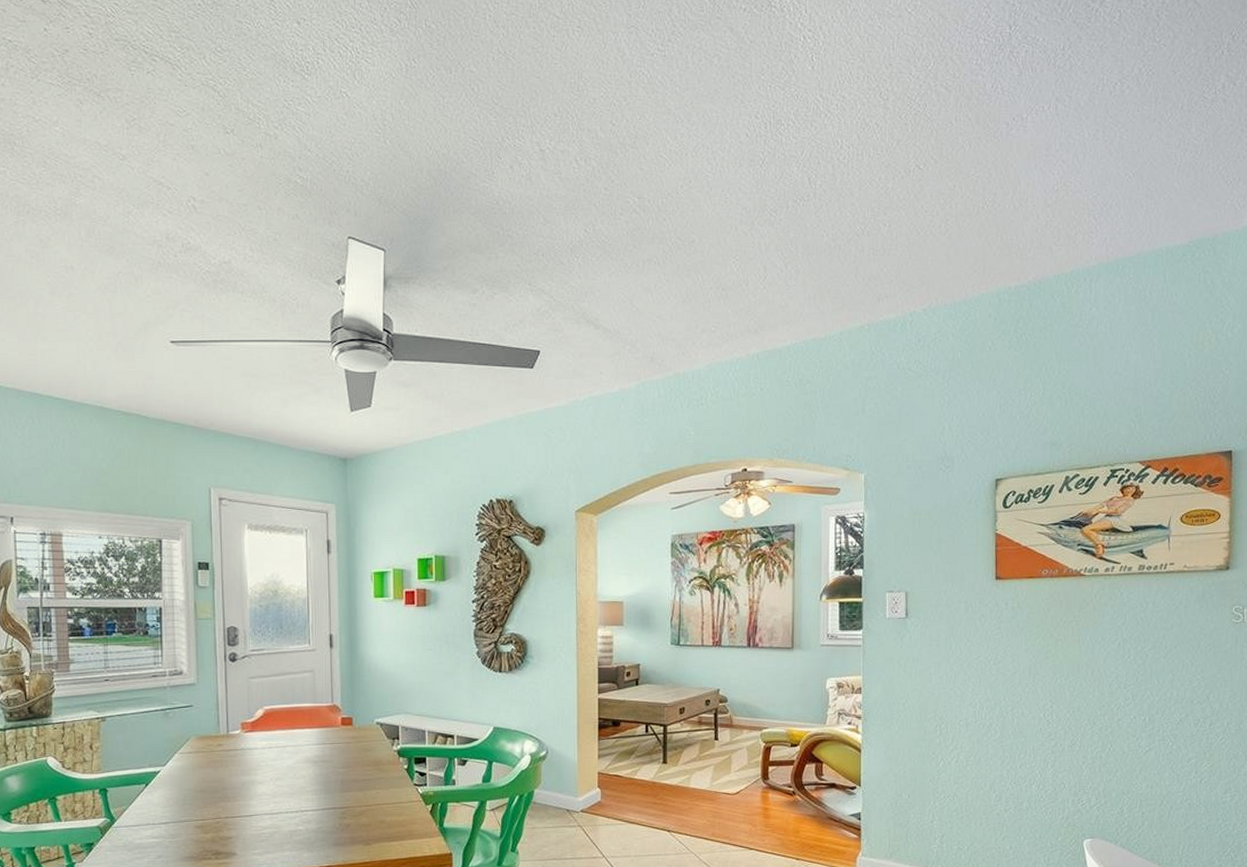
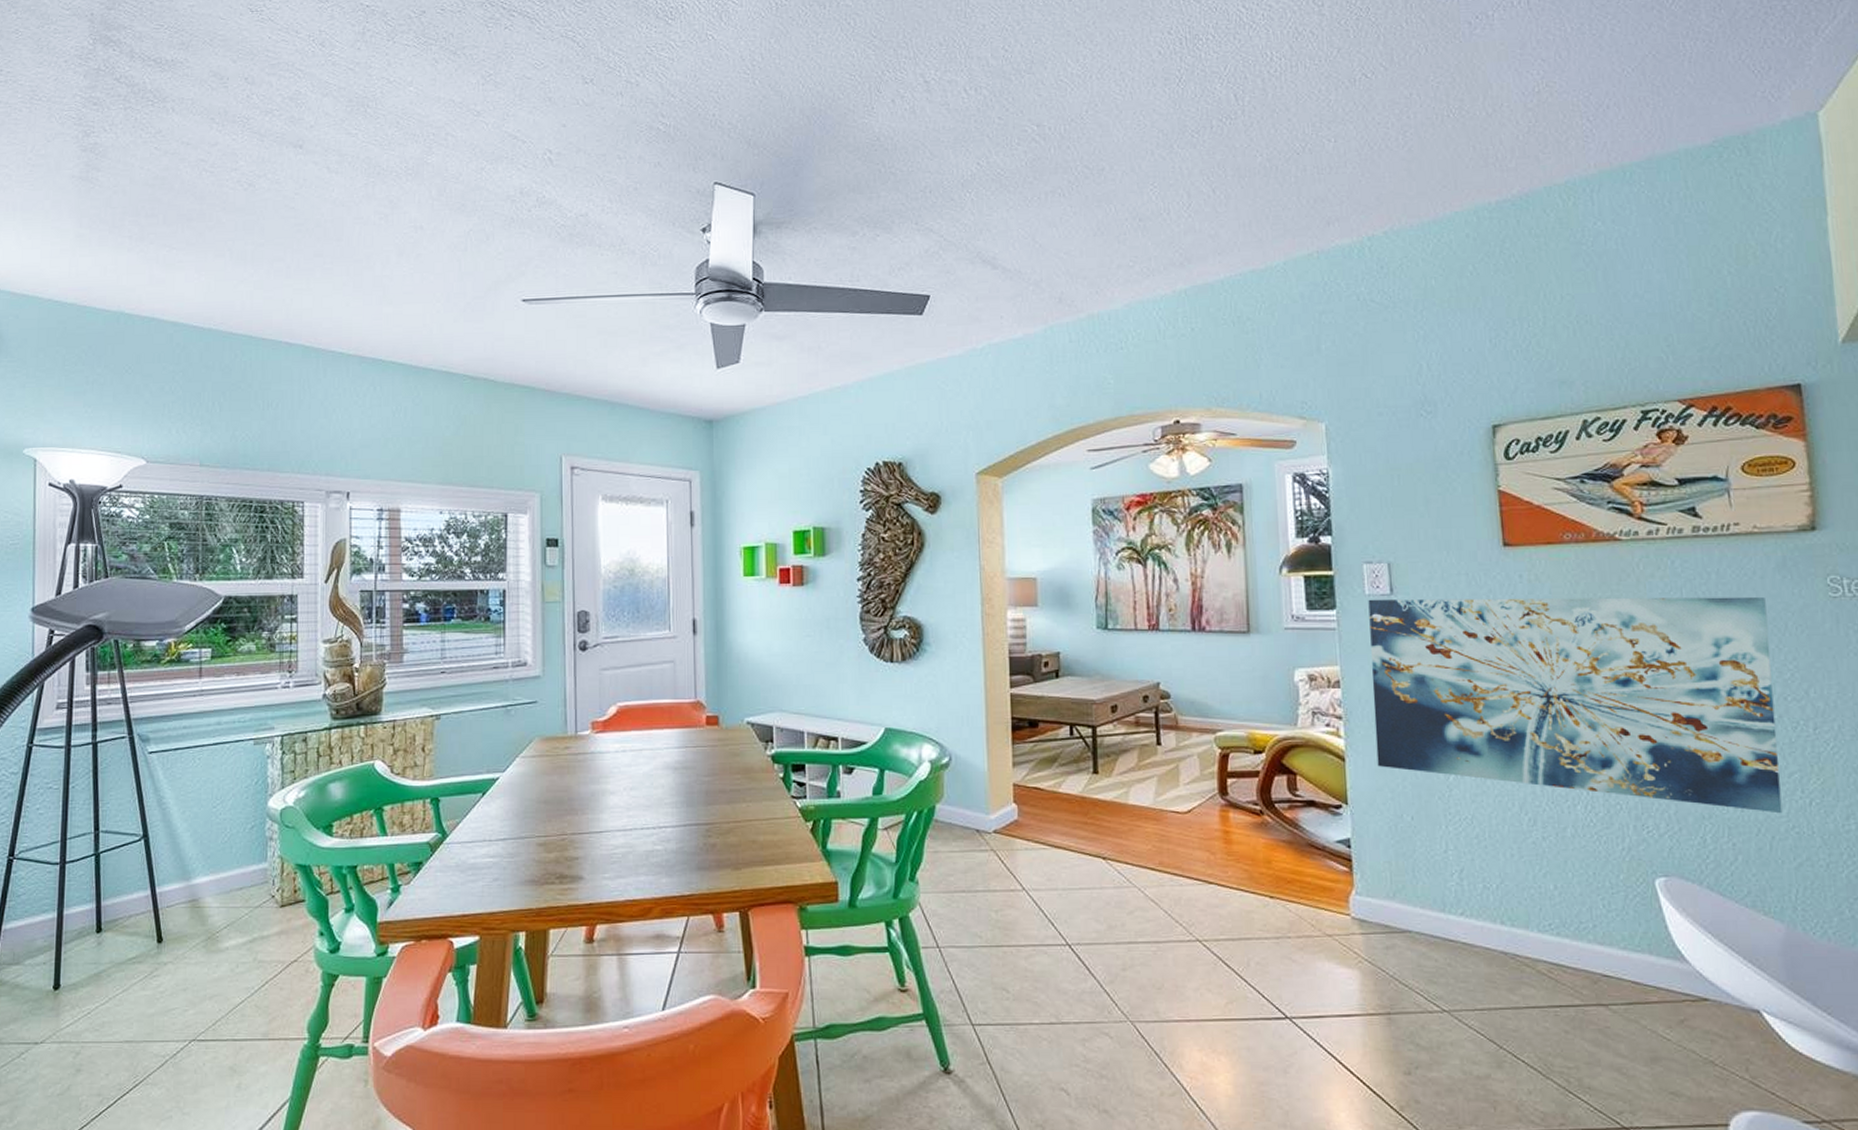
wall art: none [885,621,1186,790] -> present [1368,596,1783,814]

